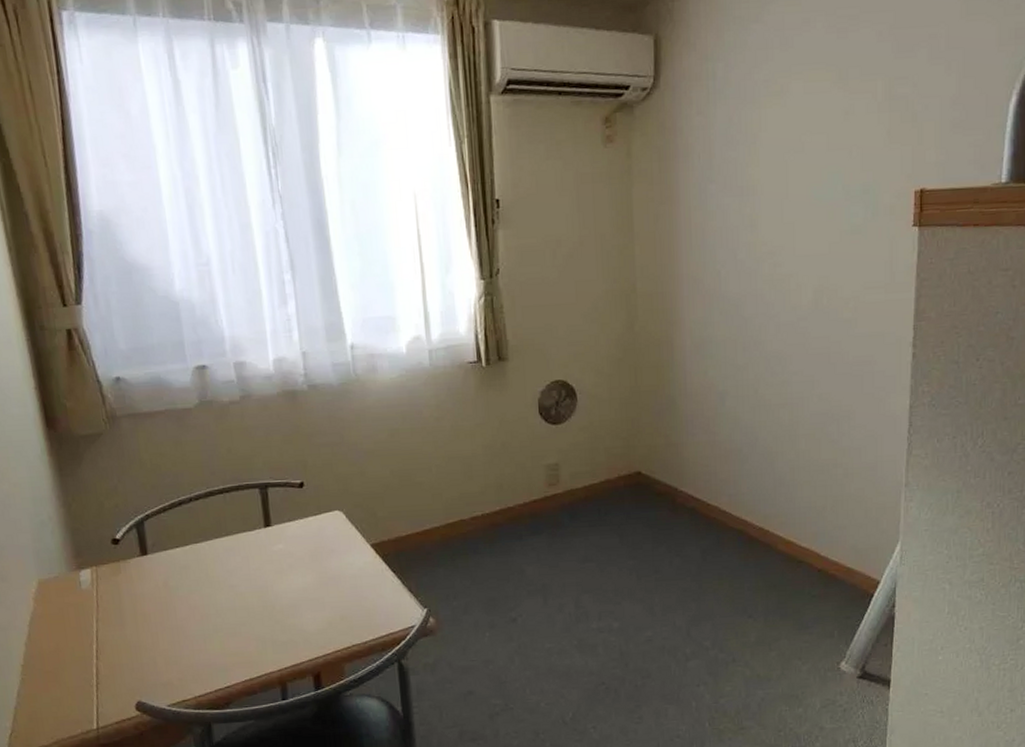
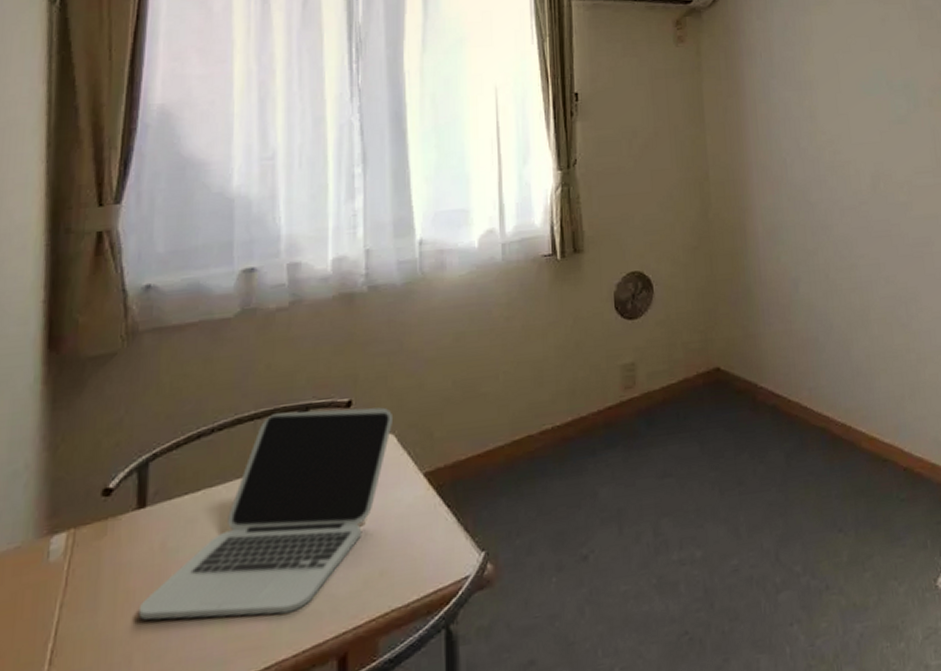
laptop: none [155,488,341,640] -> present [138,407,392,620]

